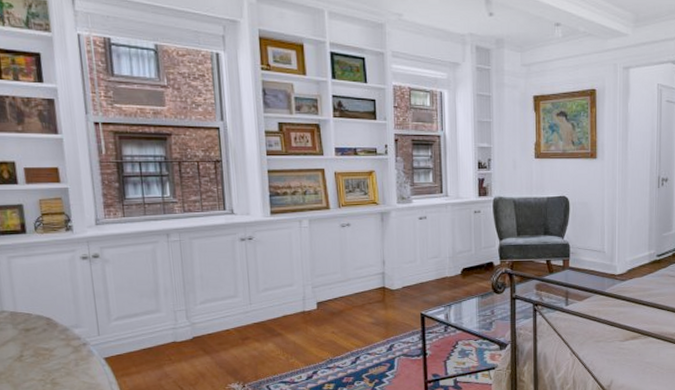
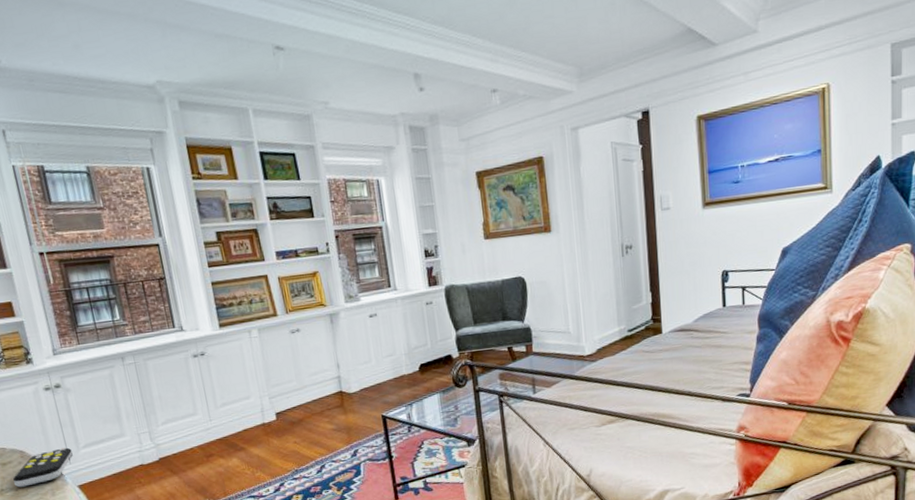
remote control: none [34,318,103,355] -> present [12,447,73,488]

